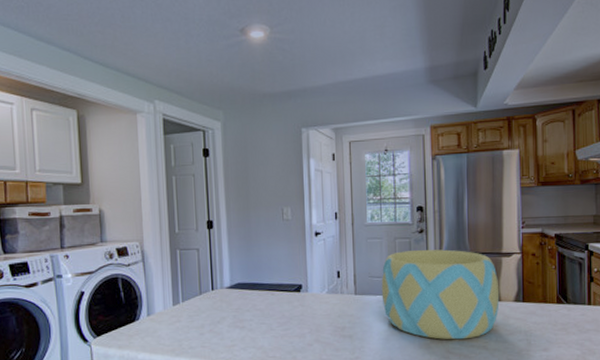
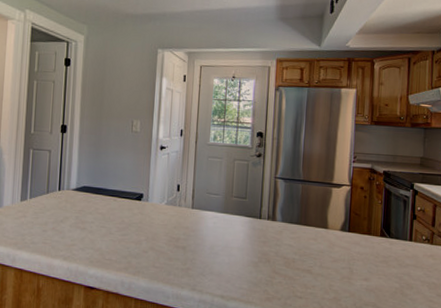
bowl: present [381,249,500,340] -> none [217,172,328,262]

